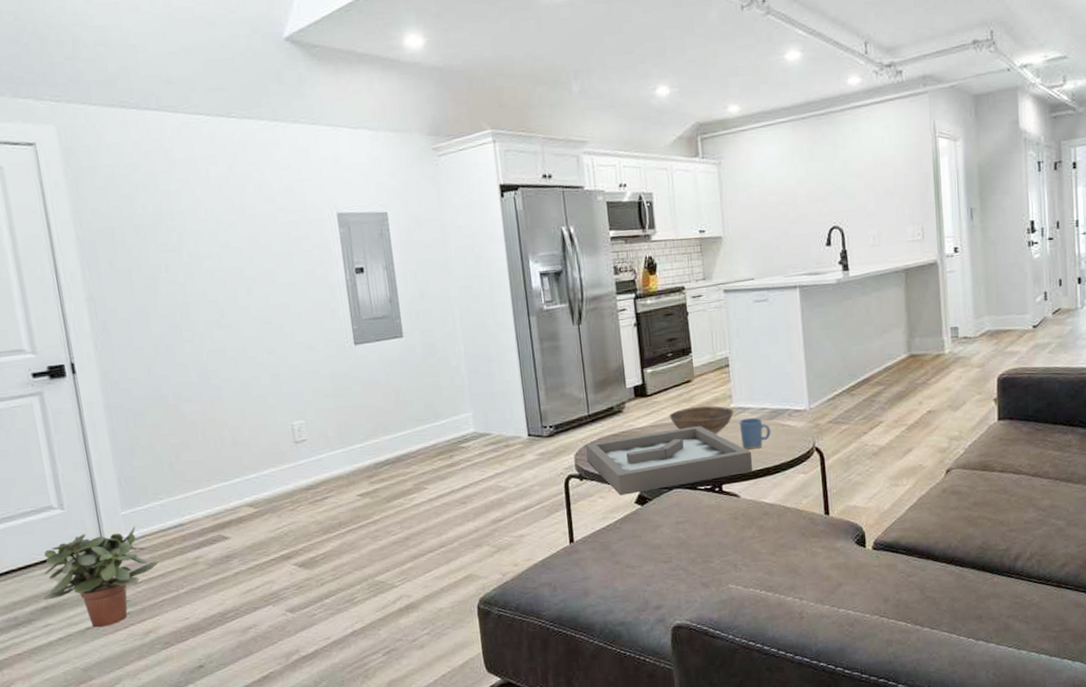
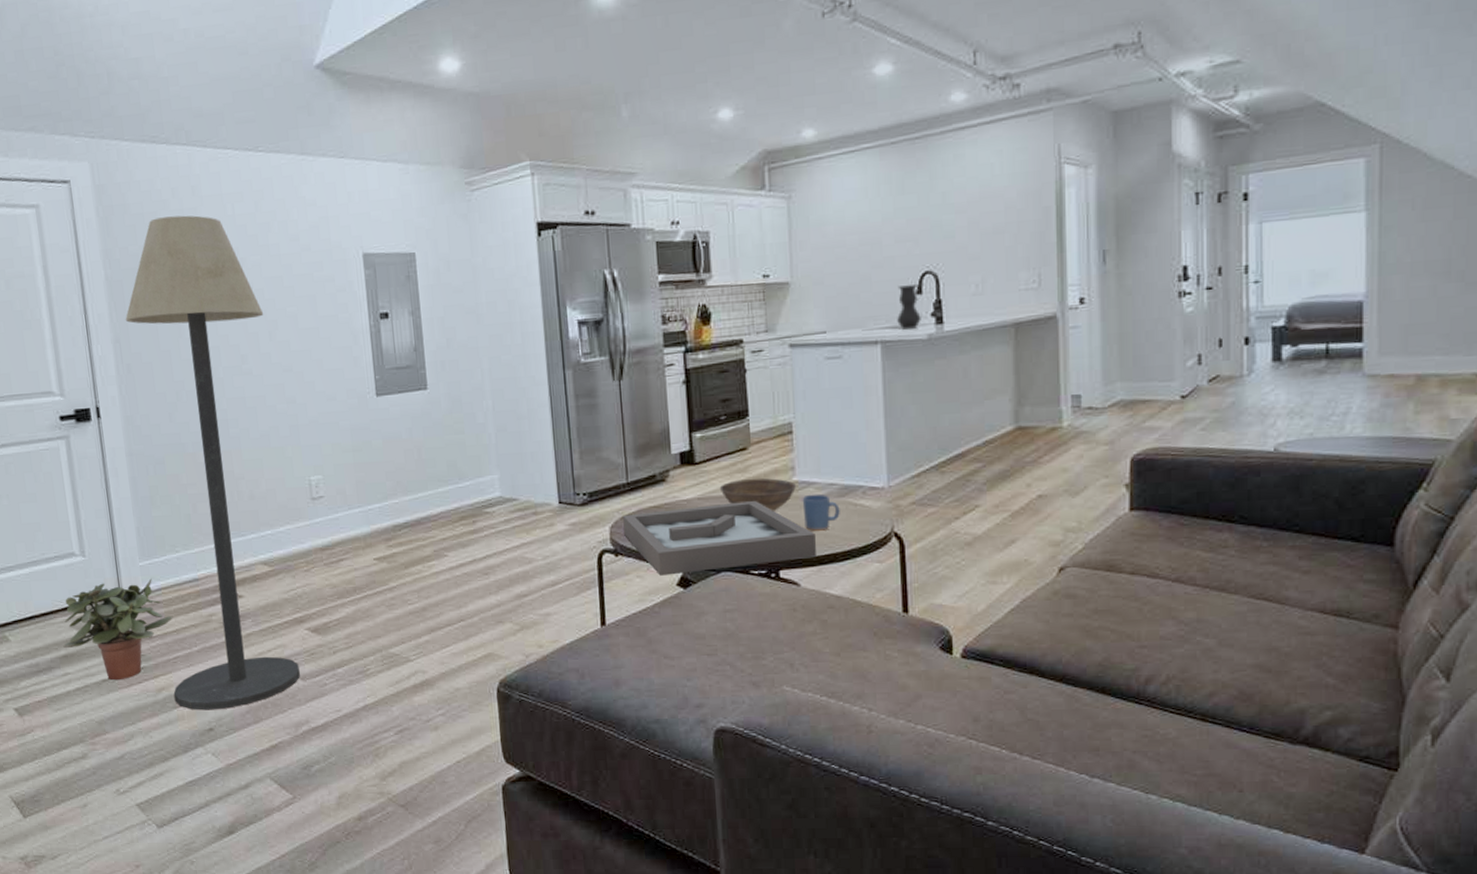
floor lamp: none [99,177,289,649] -> present [125,215,300,711]
vase: none [811,238,831,276] -> present [897,284,921,330]

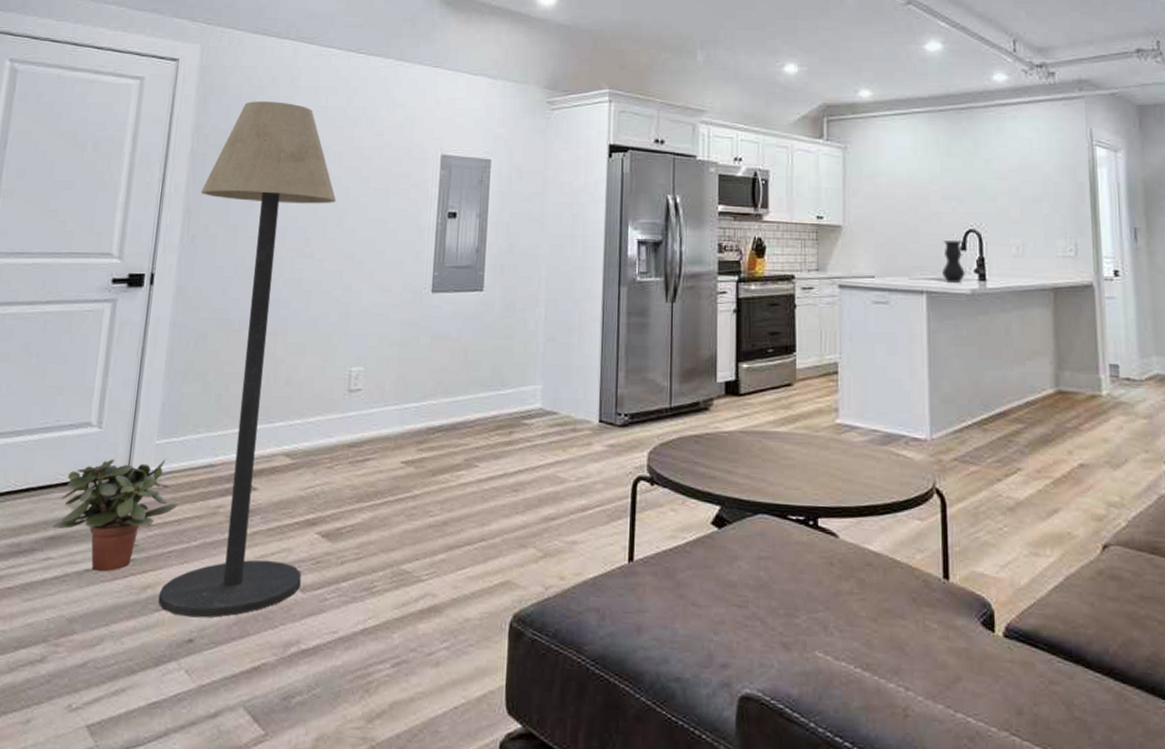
decorative tray: present [623,500,816,576] -> none [662,439,856,512]
bowl: present [719,478,797,511] -> none [762,415,840,453]
mug: present [802,493,840,531] -> none [844,439,882,479]

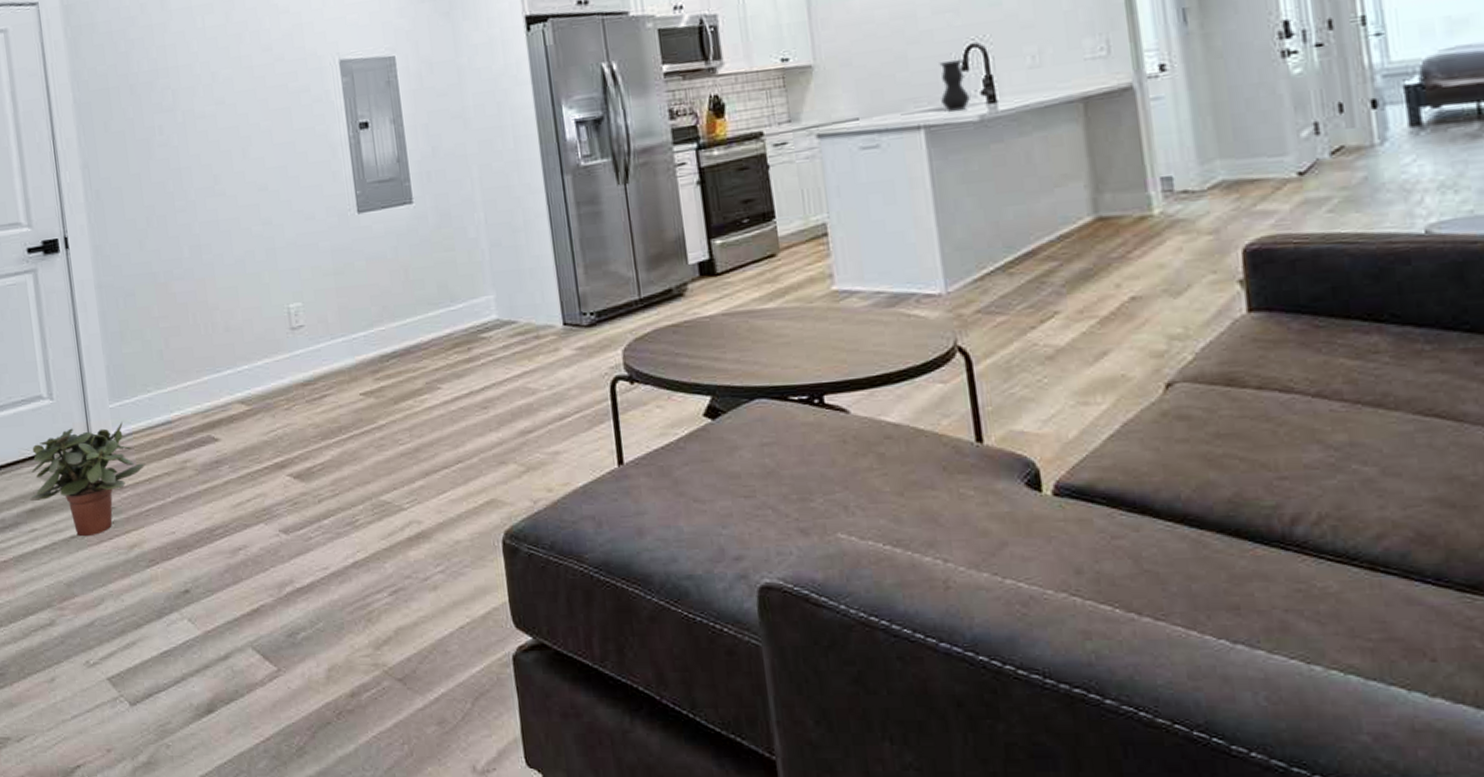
floor lamp: present [158,101,337,618] -> none [94,30,283,570]

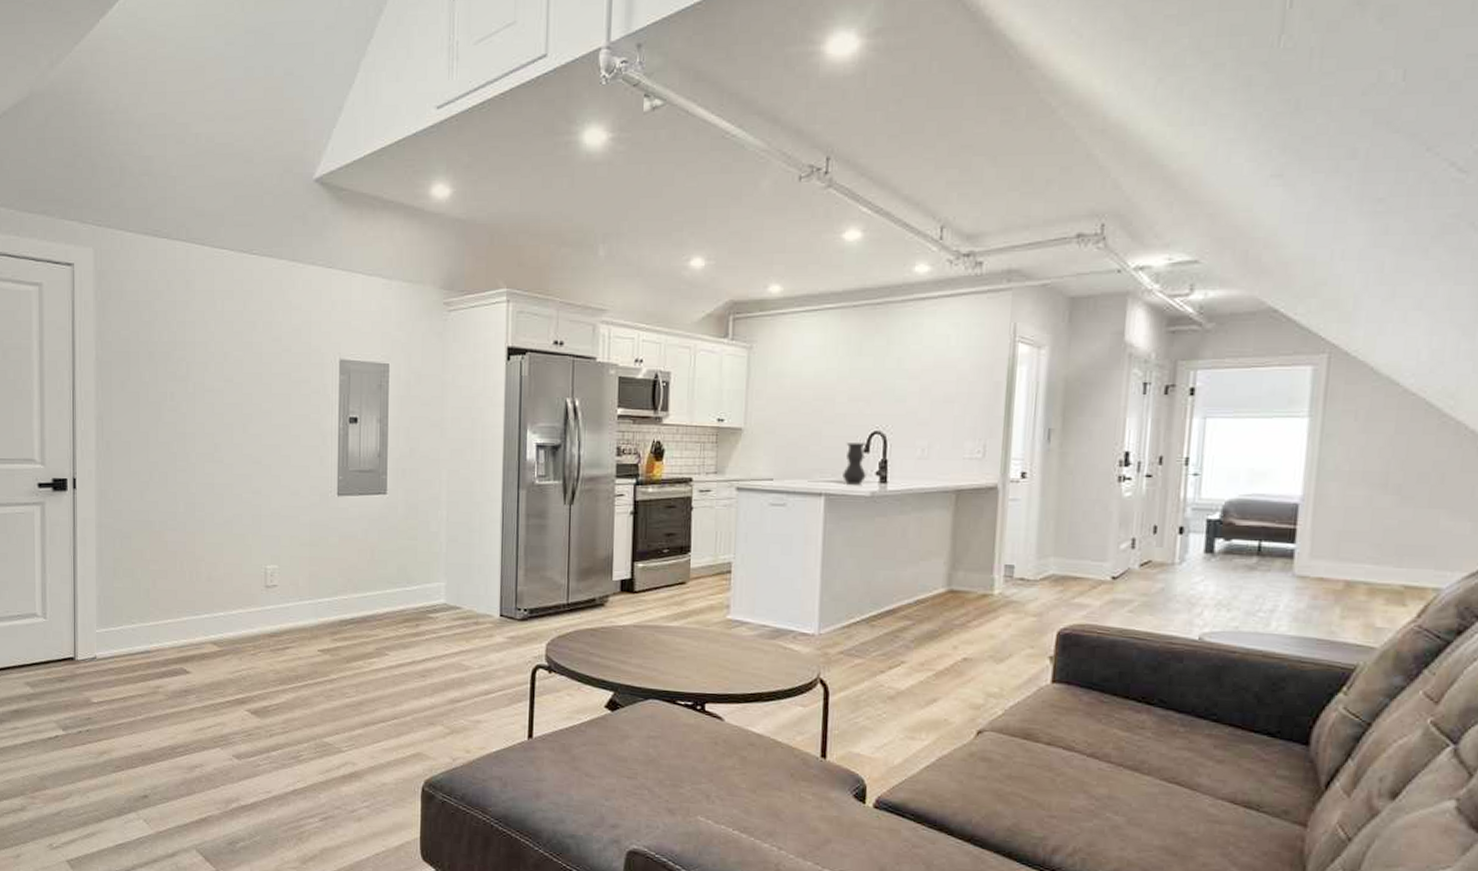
potted plant: present [30,422,145,537] -> none [16,645,122,740]

